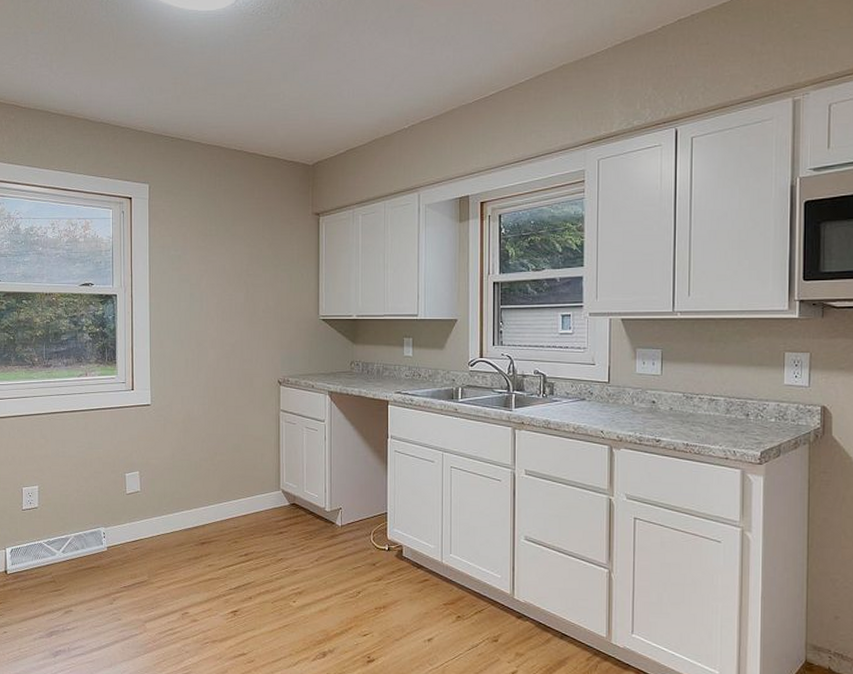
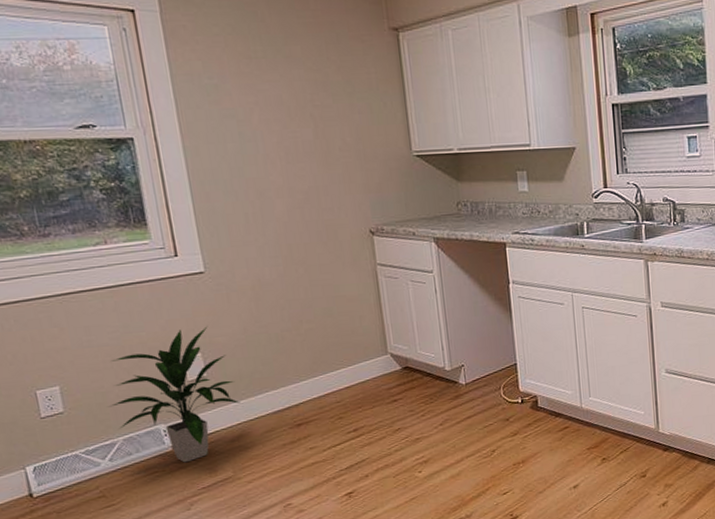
indoor plant: none [68,449,162,563] -> present [108,326,240,463]

